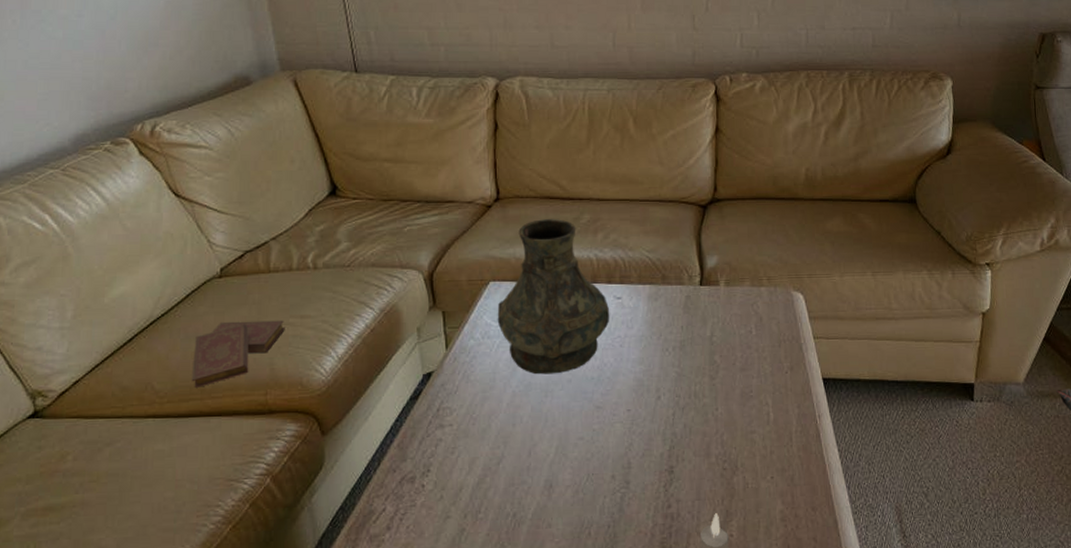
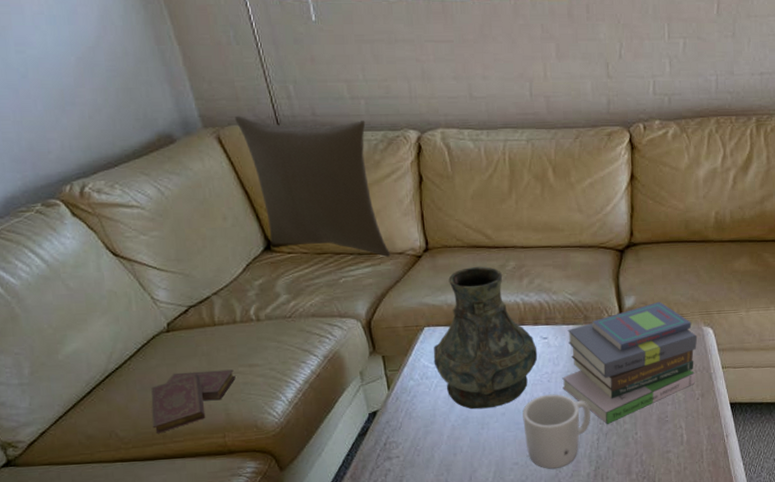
pillow: none [312,59,460,207] -> present [234,115,391,258]
mug: none [591,360,667,446] -> present [522,394,591,469]
books: none [636,262,786,397] -> present [562,301,698,424]

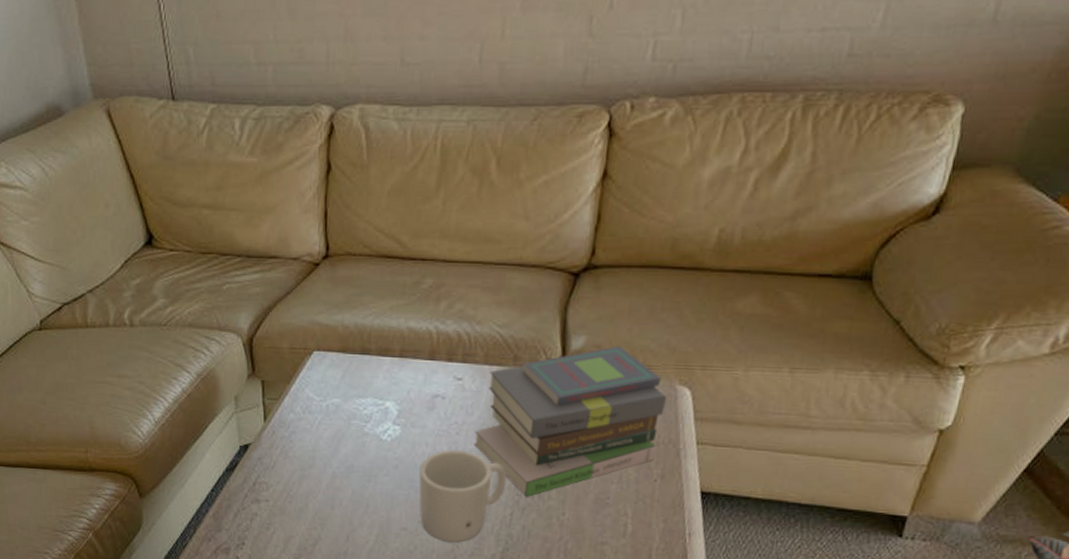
book: present [151,369,236,433] -> none [18,375,103,439]
pillow: present [234,115,391,258] -> none [126,84,284,263]
vase: present [433,267,538,409] -> none [320,282,448,458]

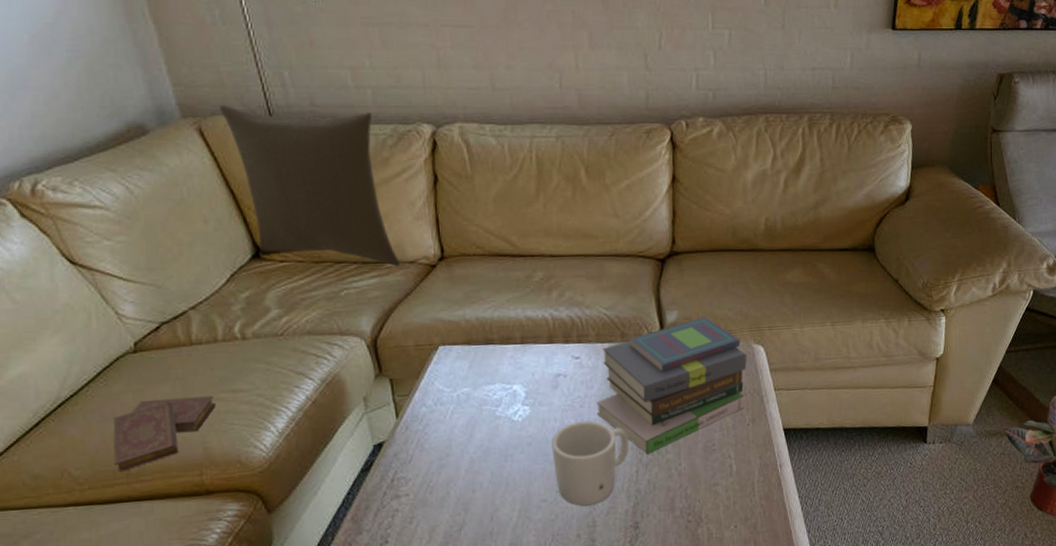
book: none [18,375,103,439] -> present [113,396,216,472]
pillow: none [126,84,284,263] -> present [218,104,401,267]

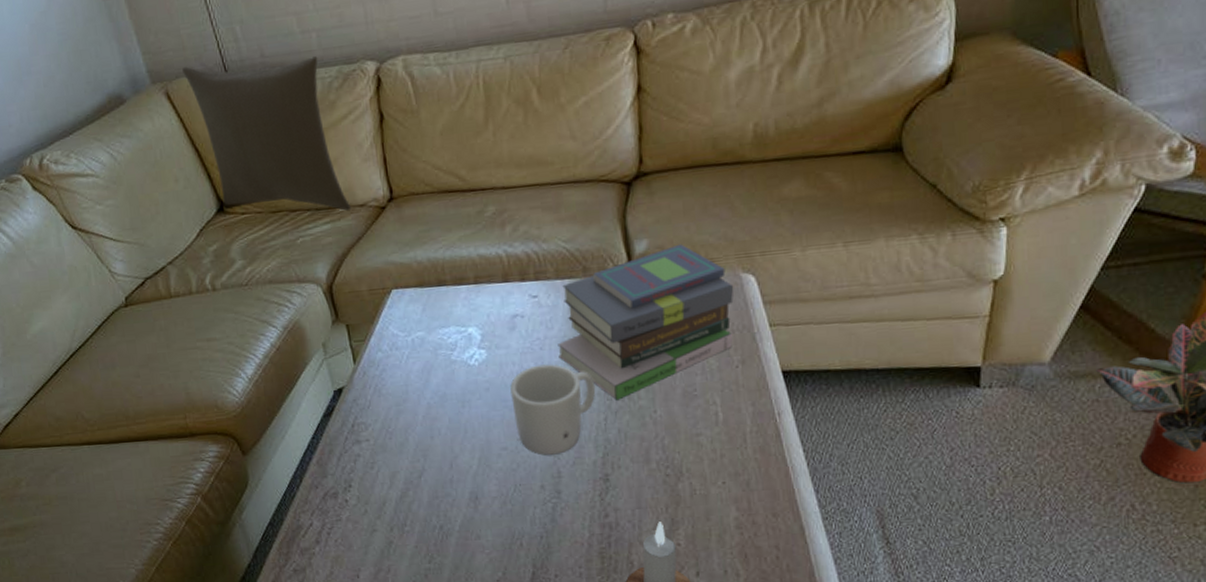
book: present [113,396,216,472] -> none [113,344,194,415]

